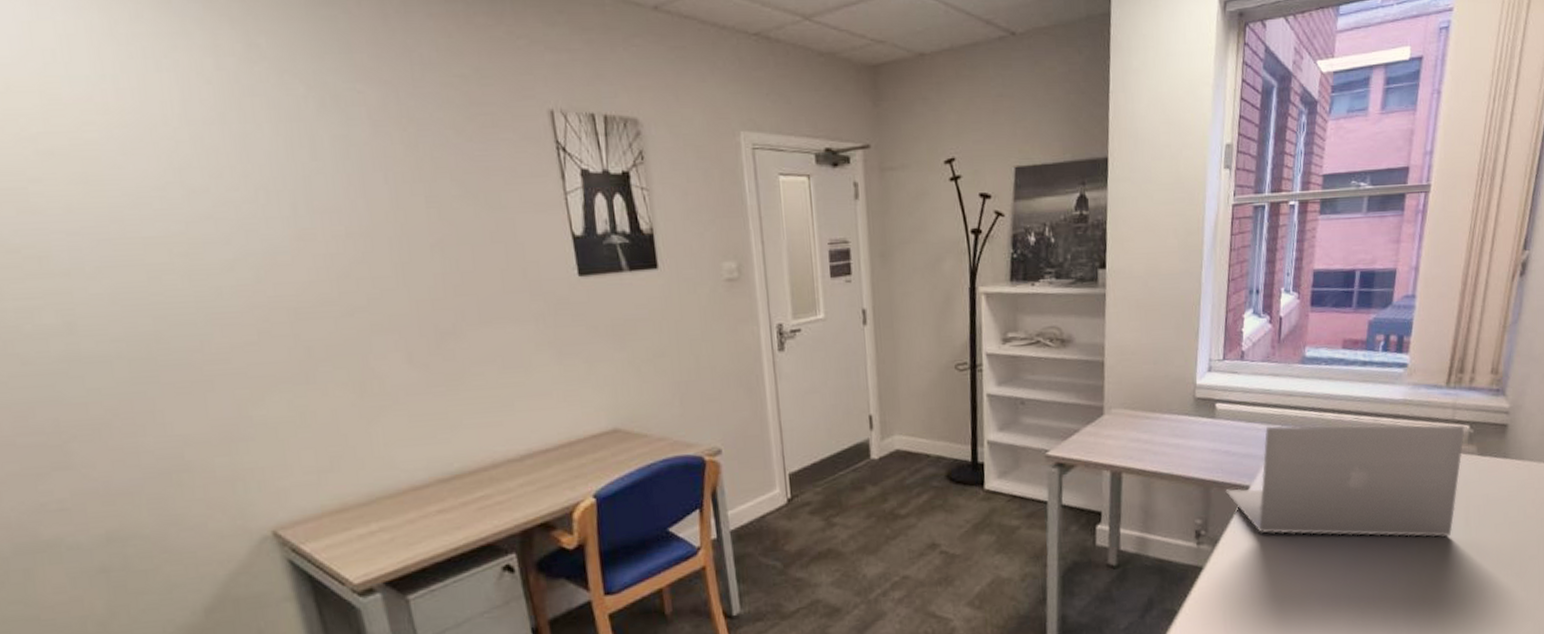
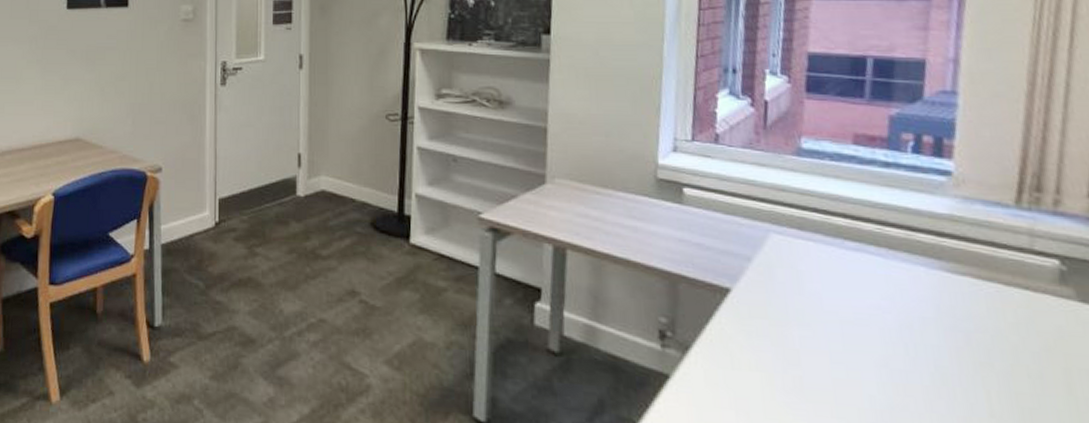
laptop: present [1225,424,1465,537] -> none [698,222,1052,404]

